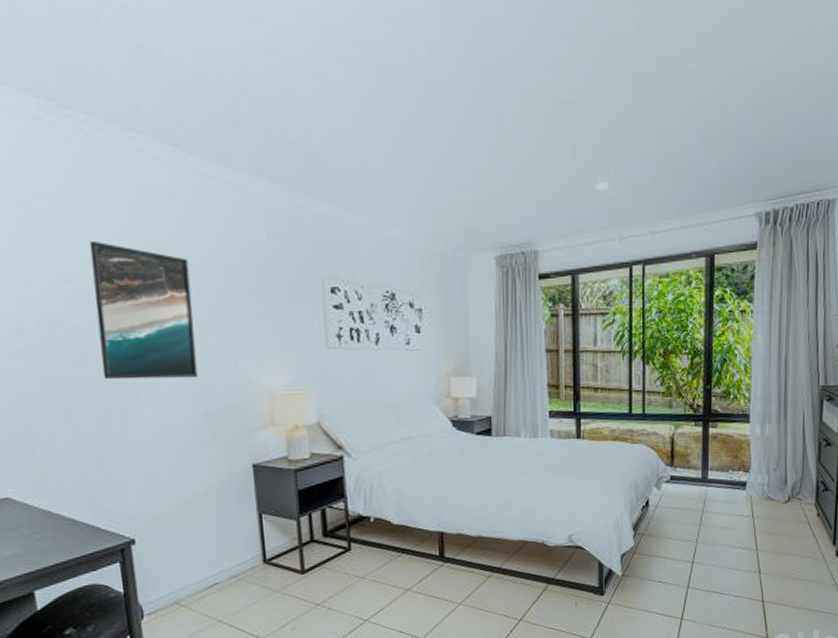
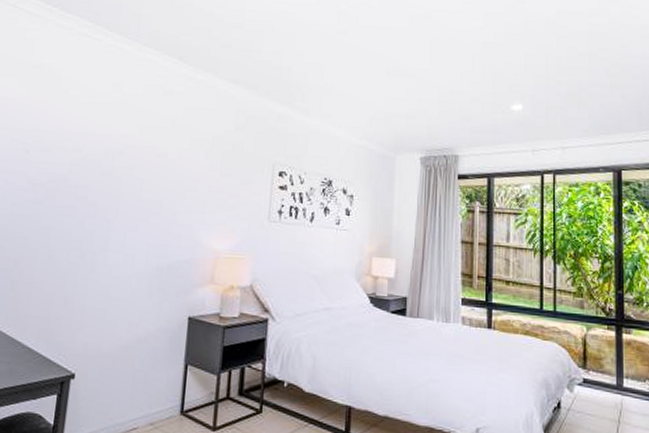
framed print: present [89,240,198,380] -> none [85,122,171,236]

